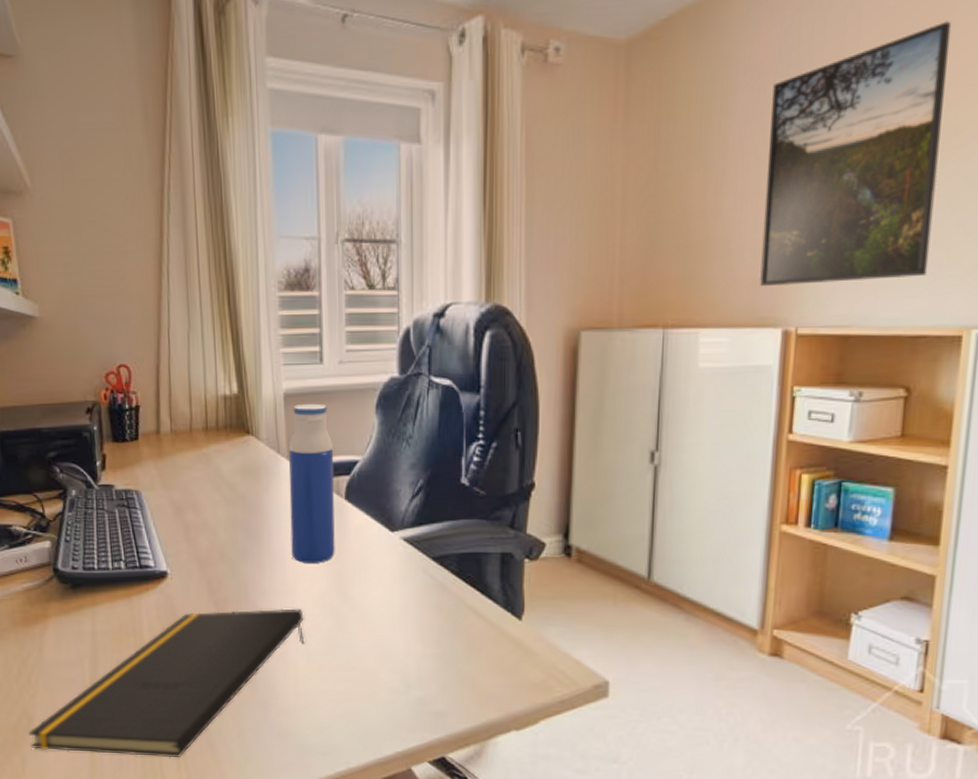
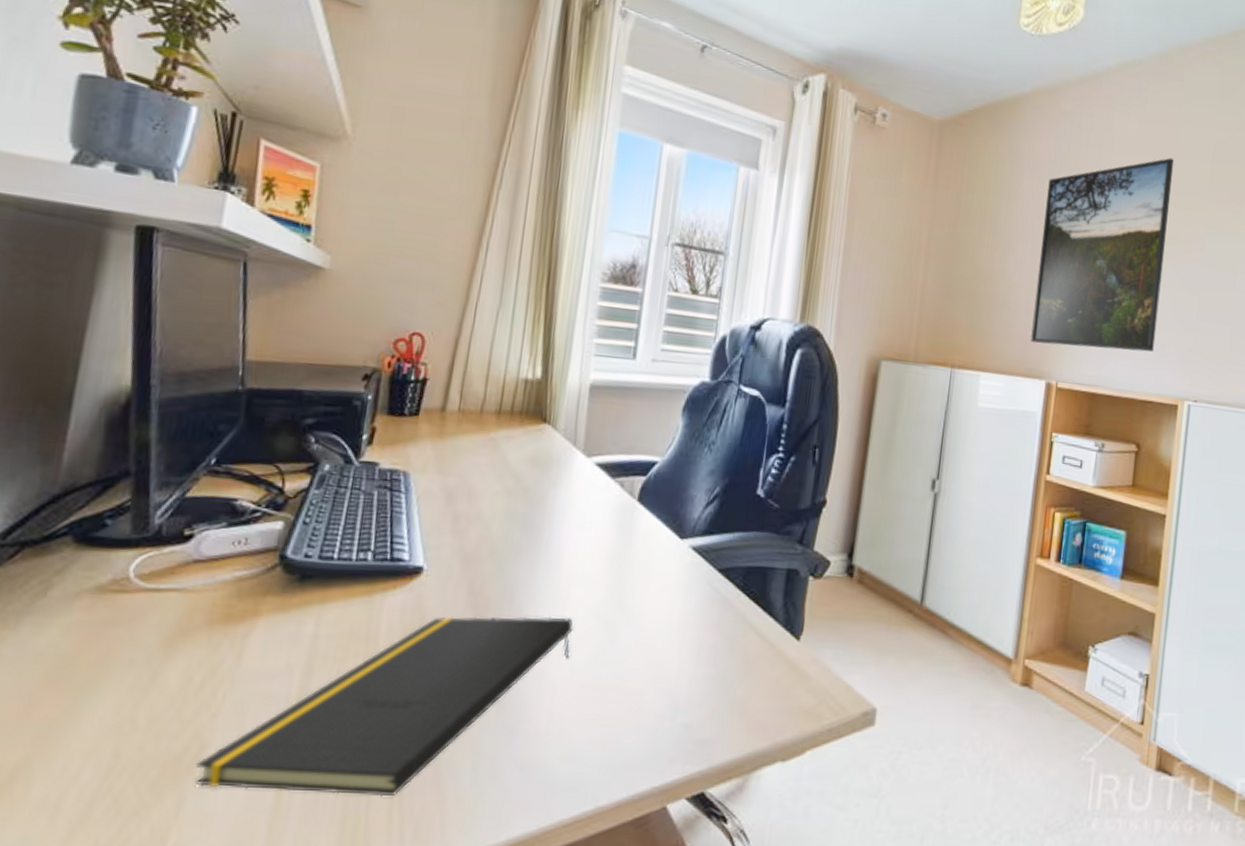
water bottle: present [288,403,335,563] -> none [570,397,634,568]

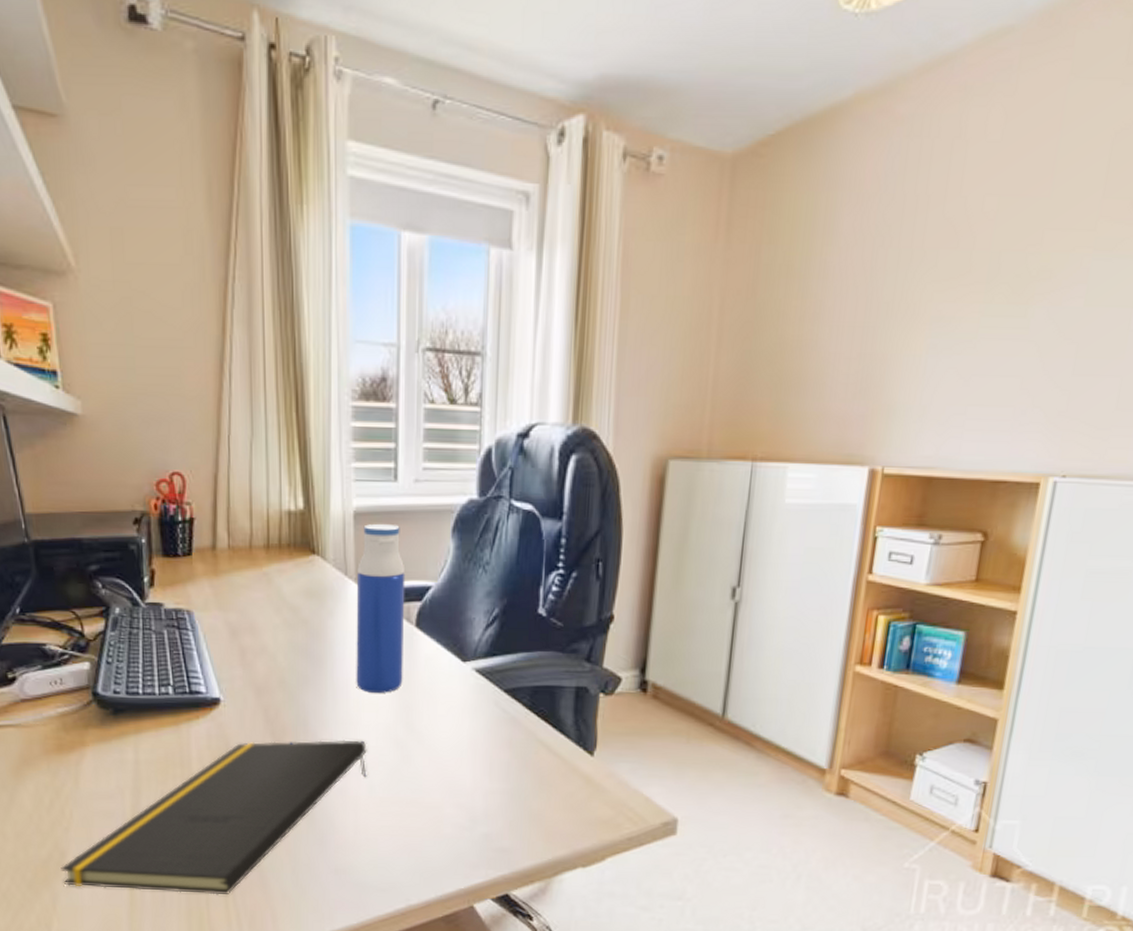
water bottle: none [570,397,634,568] -> present [356,523,406,693]
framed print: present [1031,157,1175,352] -> none [850,161,1054,424]

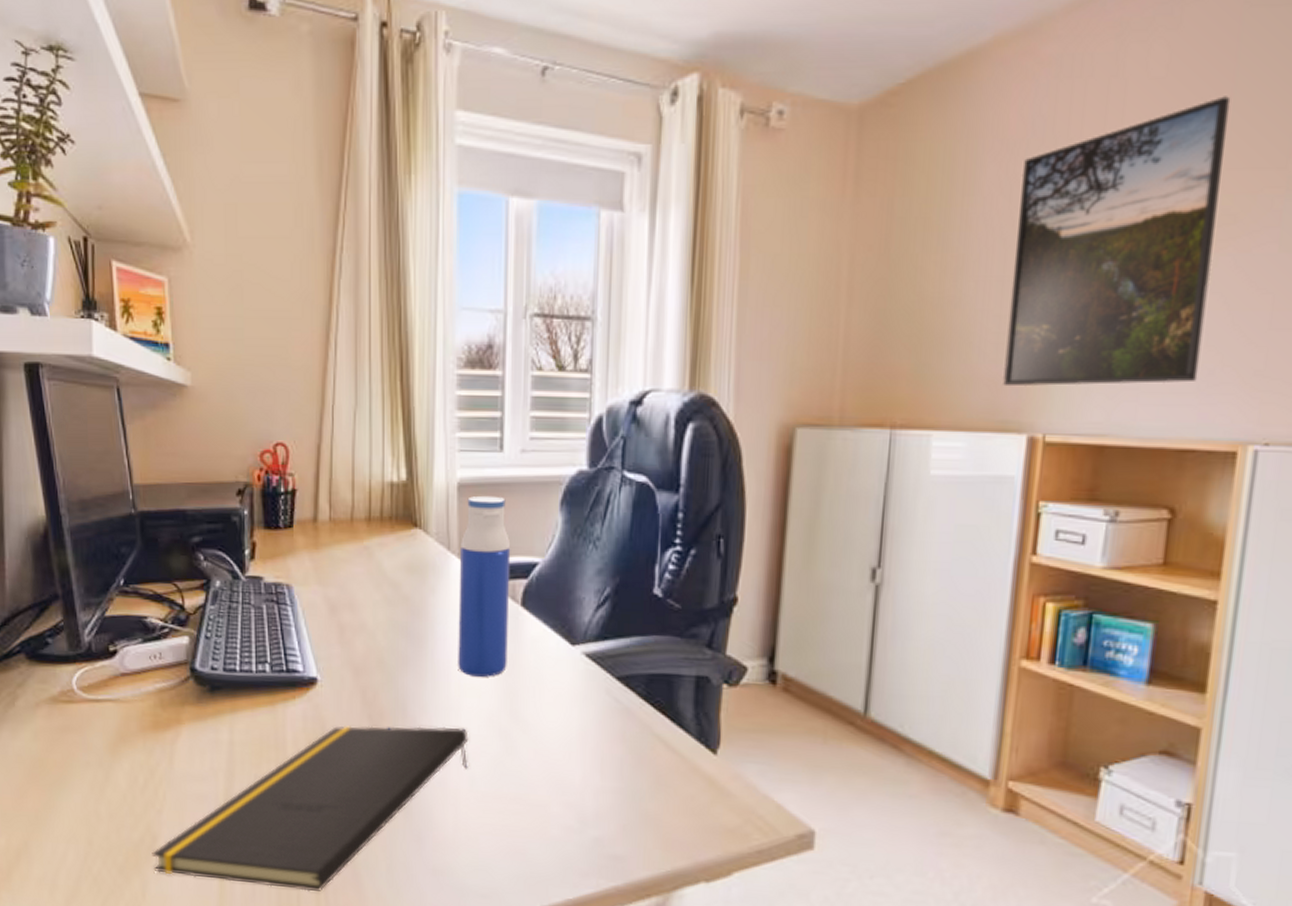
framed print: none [850,161,1054,424] -> present [1003,96,1231,387]

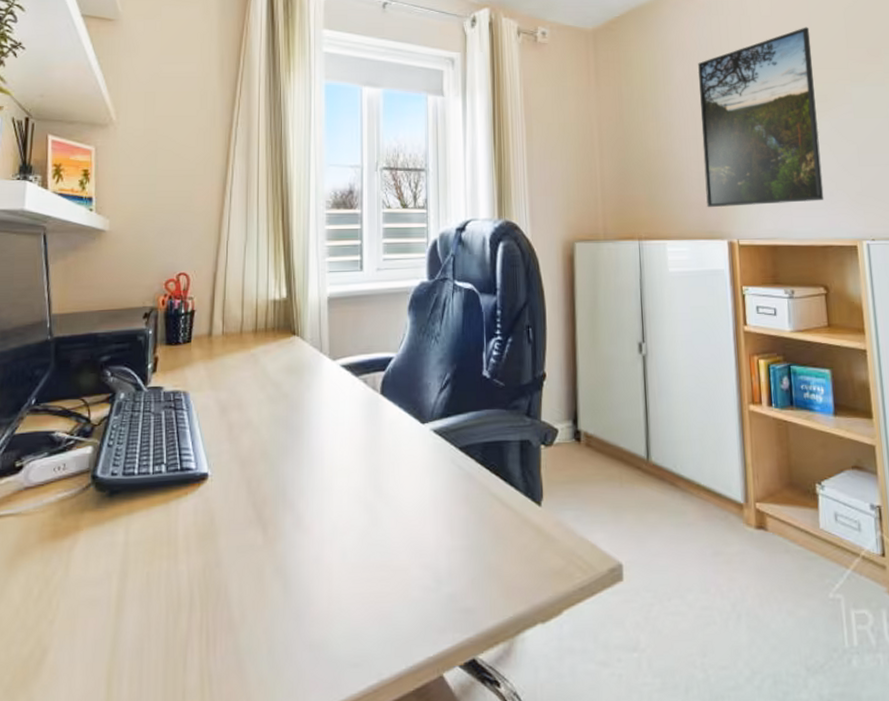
notepad: present [152,726,469,892] -> none [40,506,340,689]
water bottle: present [458,495,511,677] -> none [330,306,371,458]

